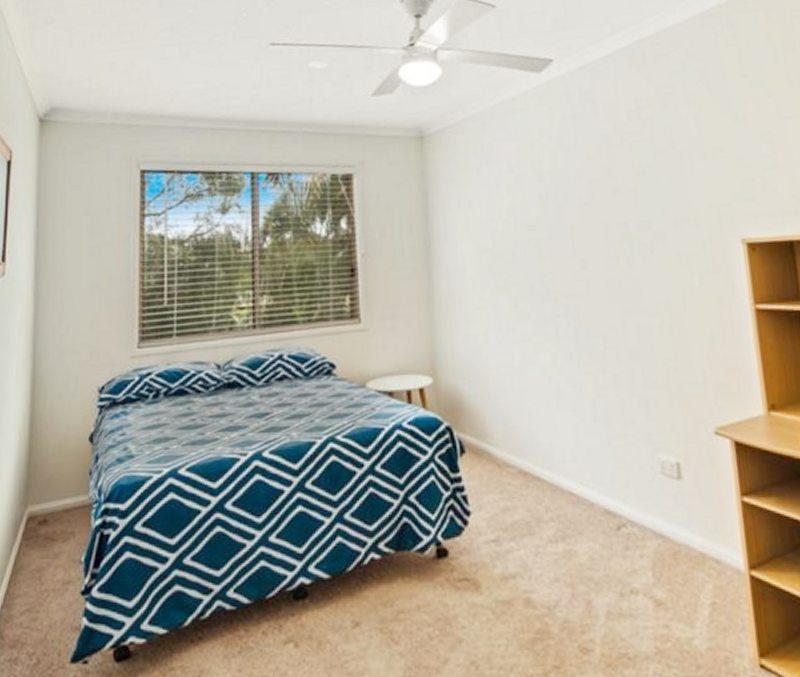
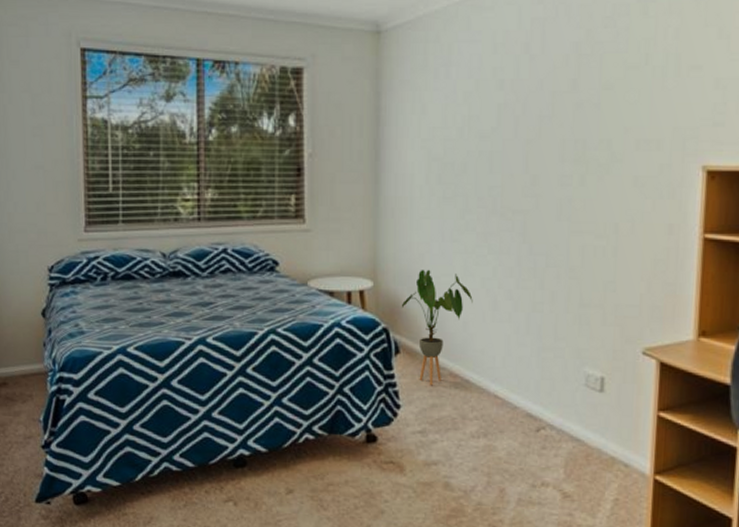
house plant: none [464,360,536,487] -> present [402,269,473,386]

